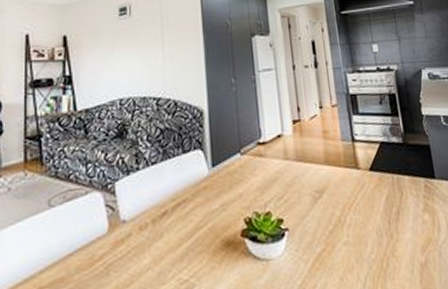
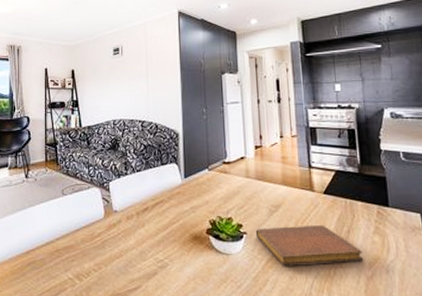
notebook: none [298,207,416,265] -> present [255,224,364,266]

